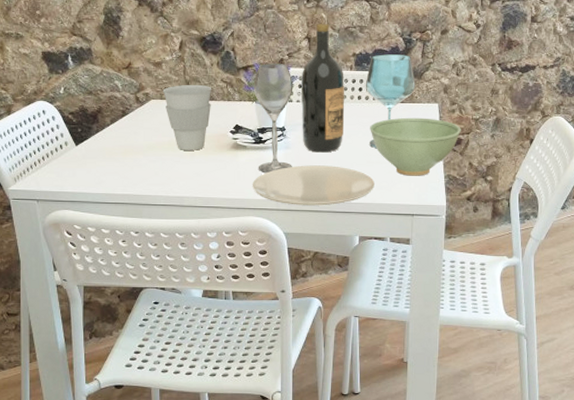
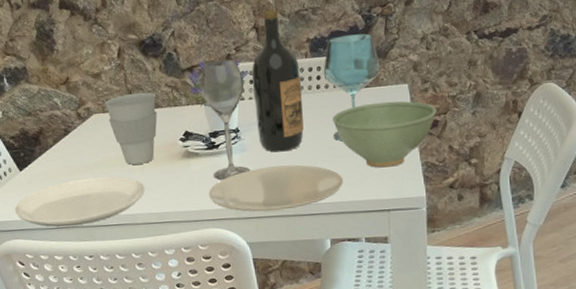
plate: none [67,159,194,203] -> present [14,176,145,227]

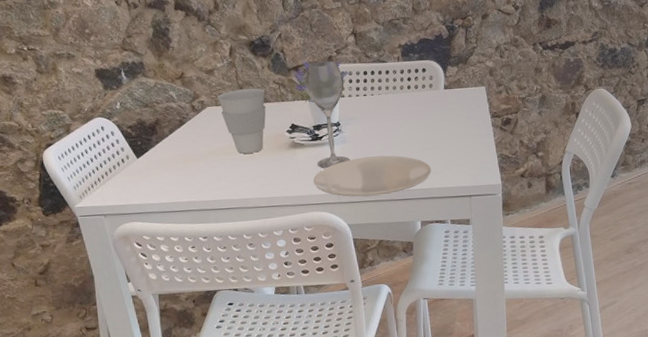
plate: present [14,176,145,227] -> none [132,164,256,211]
wine bottle: present [252,10,304,152] -> none [351,18,397,144]
wine glass: present [323,33,380,141] -> none [413,42,462,135]
bowl: present [332,101,437,168] -> none [421,101,509,159]

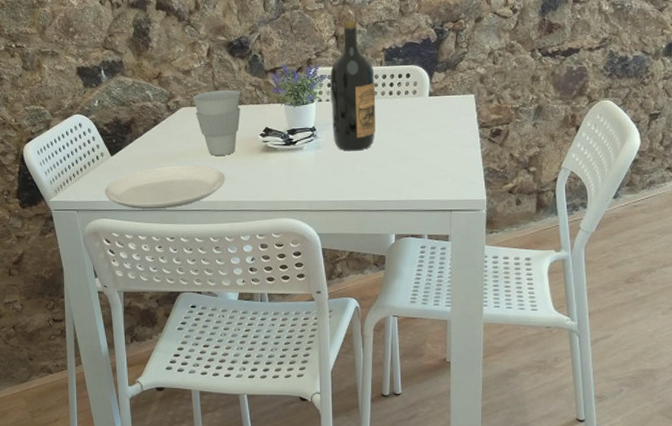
plate: none [132,164,256,211] -> present [104,165,226,210]
wineglass: present [305,61,350,168] -> none [281,64,324,174]
plate: present [313,155,431,197] -> none [285,164,410,205]
wine bottle: none [351,18,397,144] -> present [330,20,375,151]

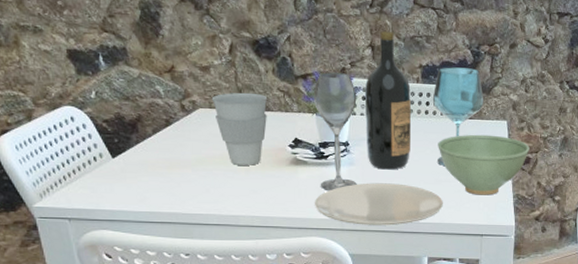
plate: present [104,165,226,210] -> none [103,173,250,222]
wineglass: none [281,64,324,174] -> present [313,72,357,190]
plate: none [285,164,410,205] -> present [315,183,443,226]
wine glass: none [396,46,449,144] -> present [432,67,484,166]
bowl: none [403,110,500,171] -> present [438,134,530,195]

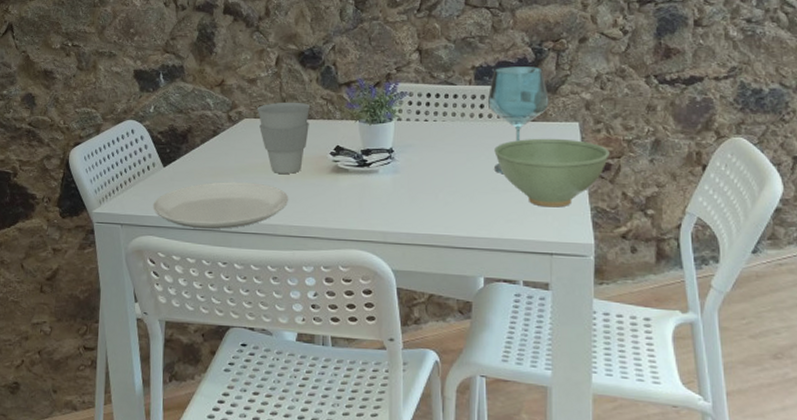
plate: none [103,173,250,222] -> present [152,182,289,230]
wineglass: present [313,72,357,190] -> none [356,79,403,200]
plate: present [315,183,443,226] -> none [356,192,502,240]
wine bottle: present [365,31,411,170] -> none [412,35,462,178]

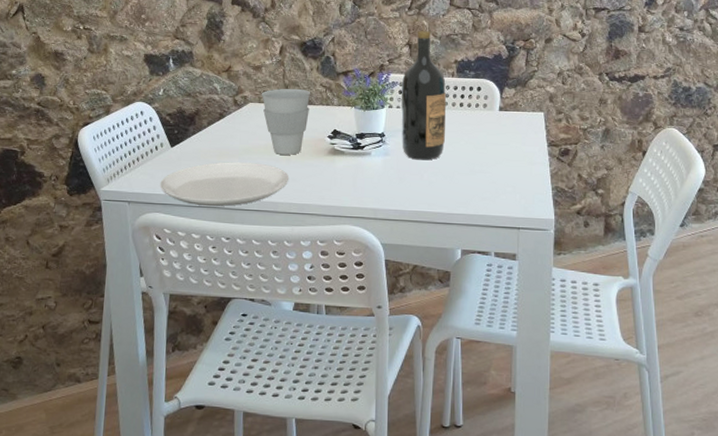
wine bottle: none [412,35,462,178] -> present [401,31,446,160]
wine glass: present [487,66,549,173] -> none [467,62,519,156]
bowl: present [494,138,610,208] -> none [472,126,569,187]

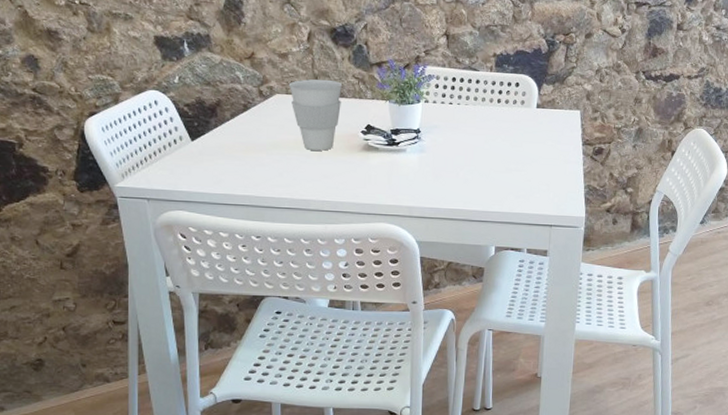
plate: present [160,162,290,207] -> none [181,157,322,204]
wine bottle: present [401,31,446,160] -> none [437,20,484,158]

